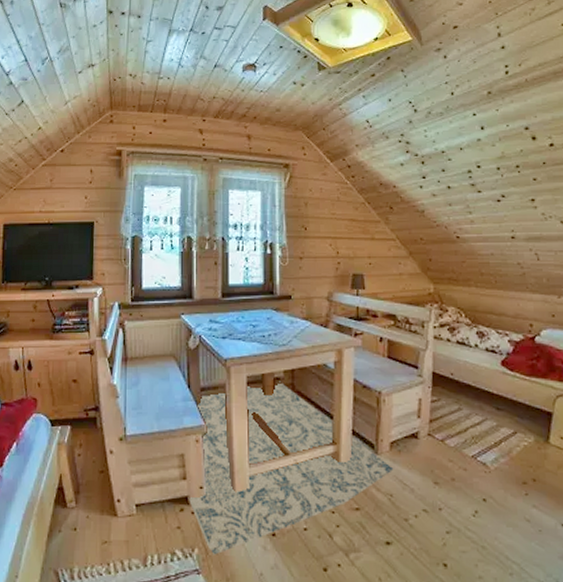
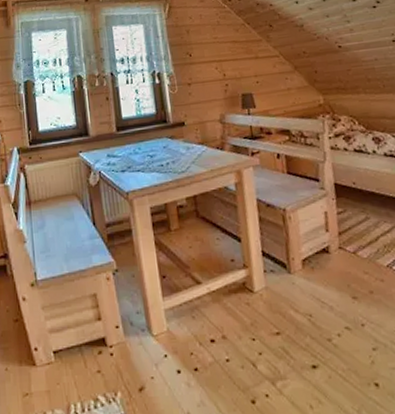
rug: present [188,381,394,555] -> none [105,209,310,398]

